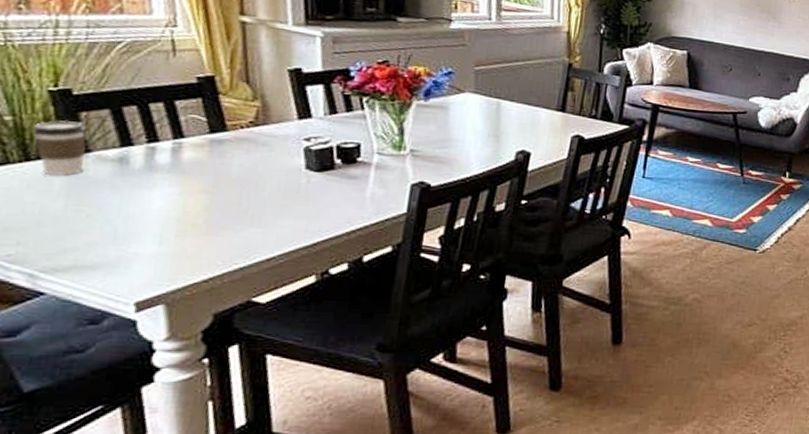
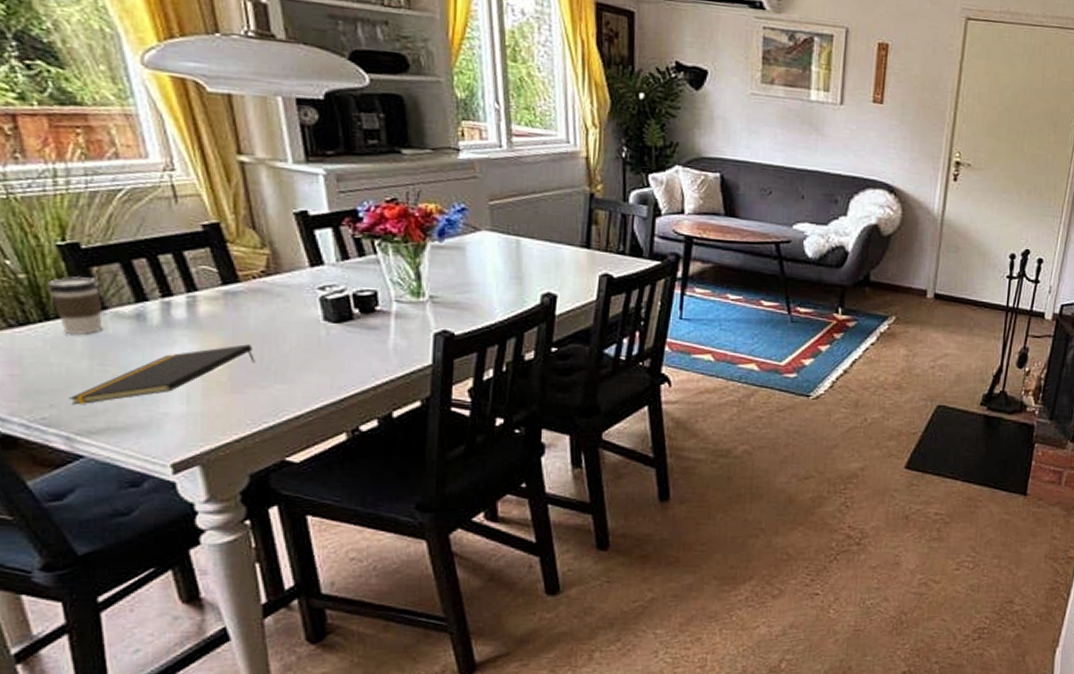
notepad: none [38,189,233,244] -> present [69,344,255,406]

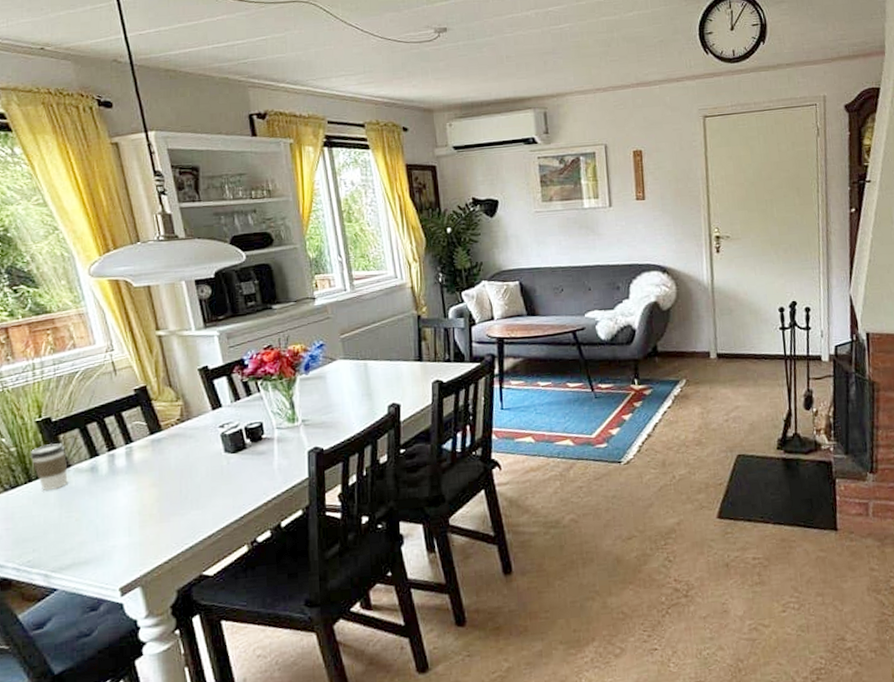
notepad: present [69,344,255,406] -> none [46,480,176,548]

